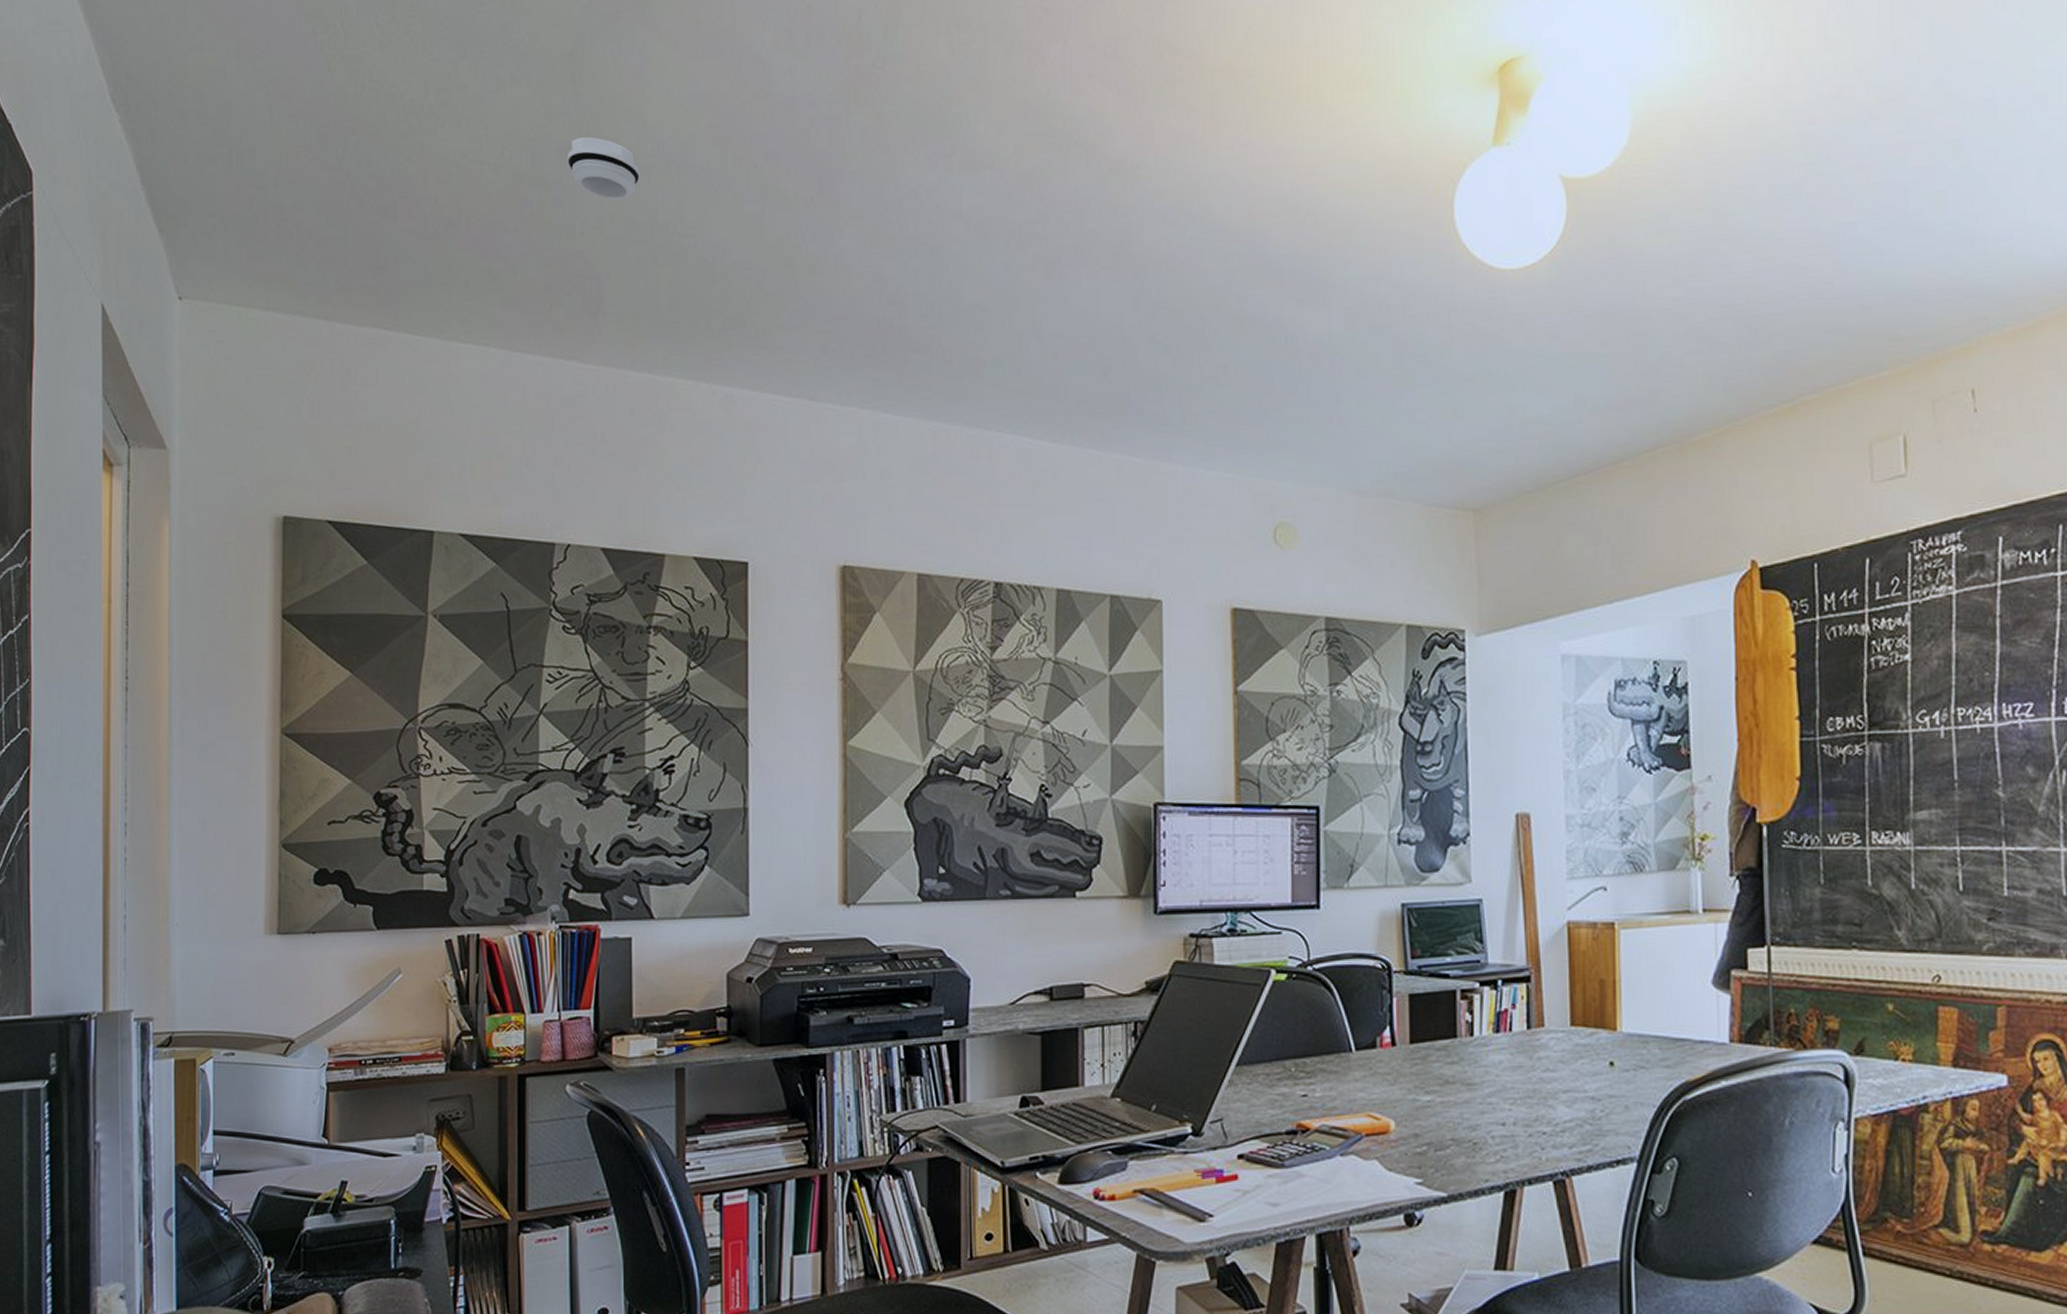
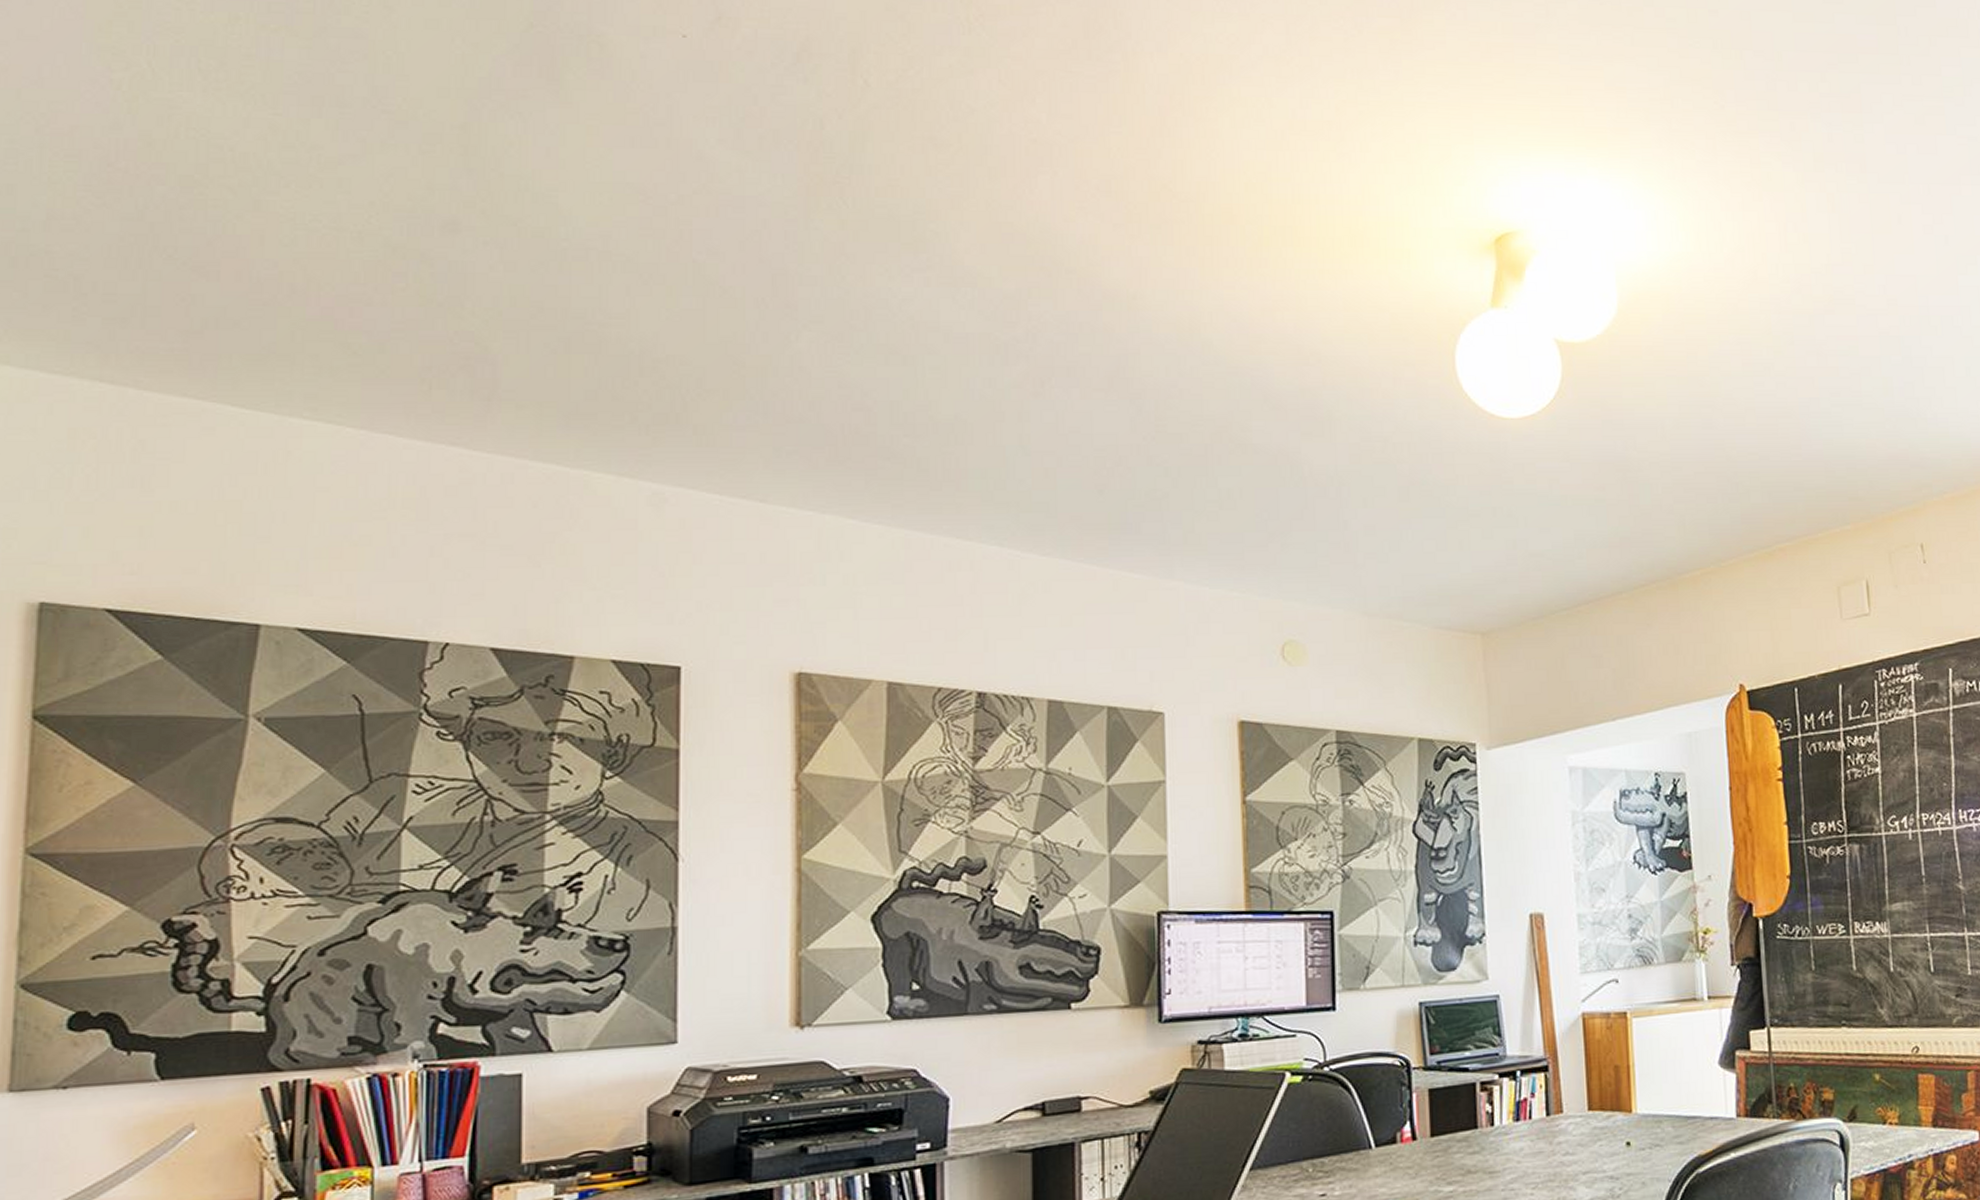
smoke detector: present [567,137,640,200] -> none [455,214,549,281]

